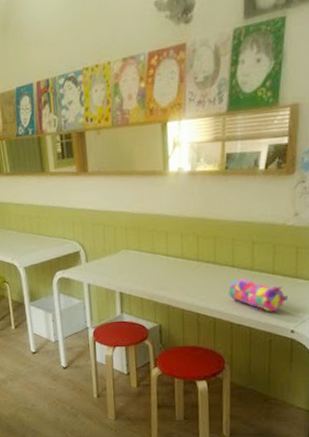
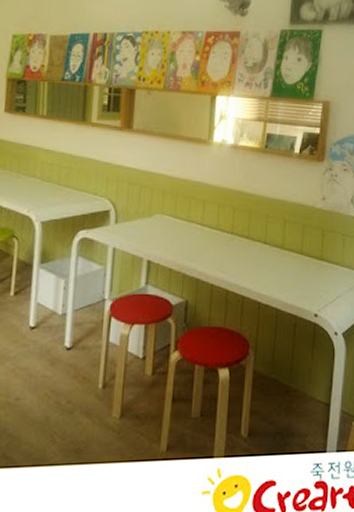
pencil case: present [228,278,287,312] -> none [259,256,313,294]

